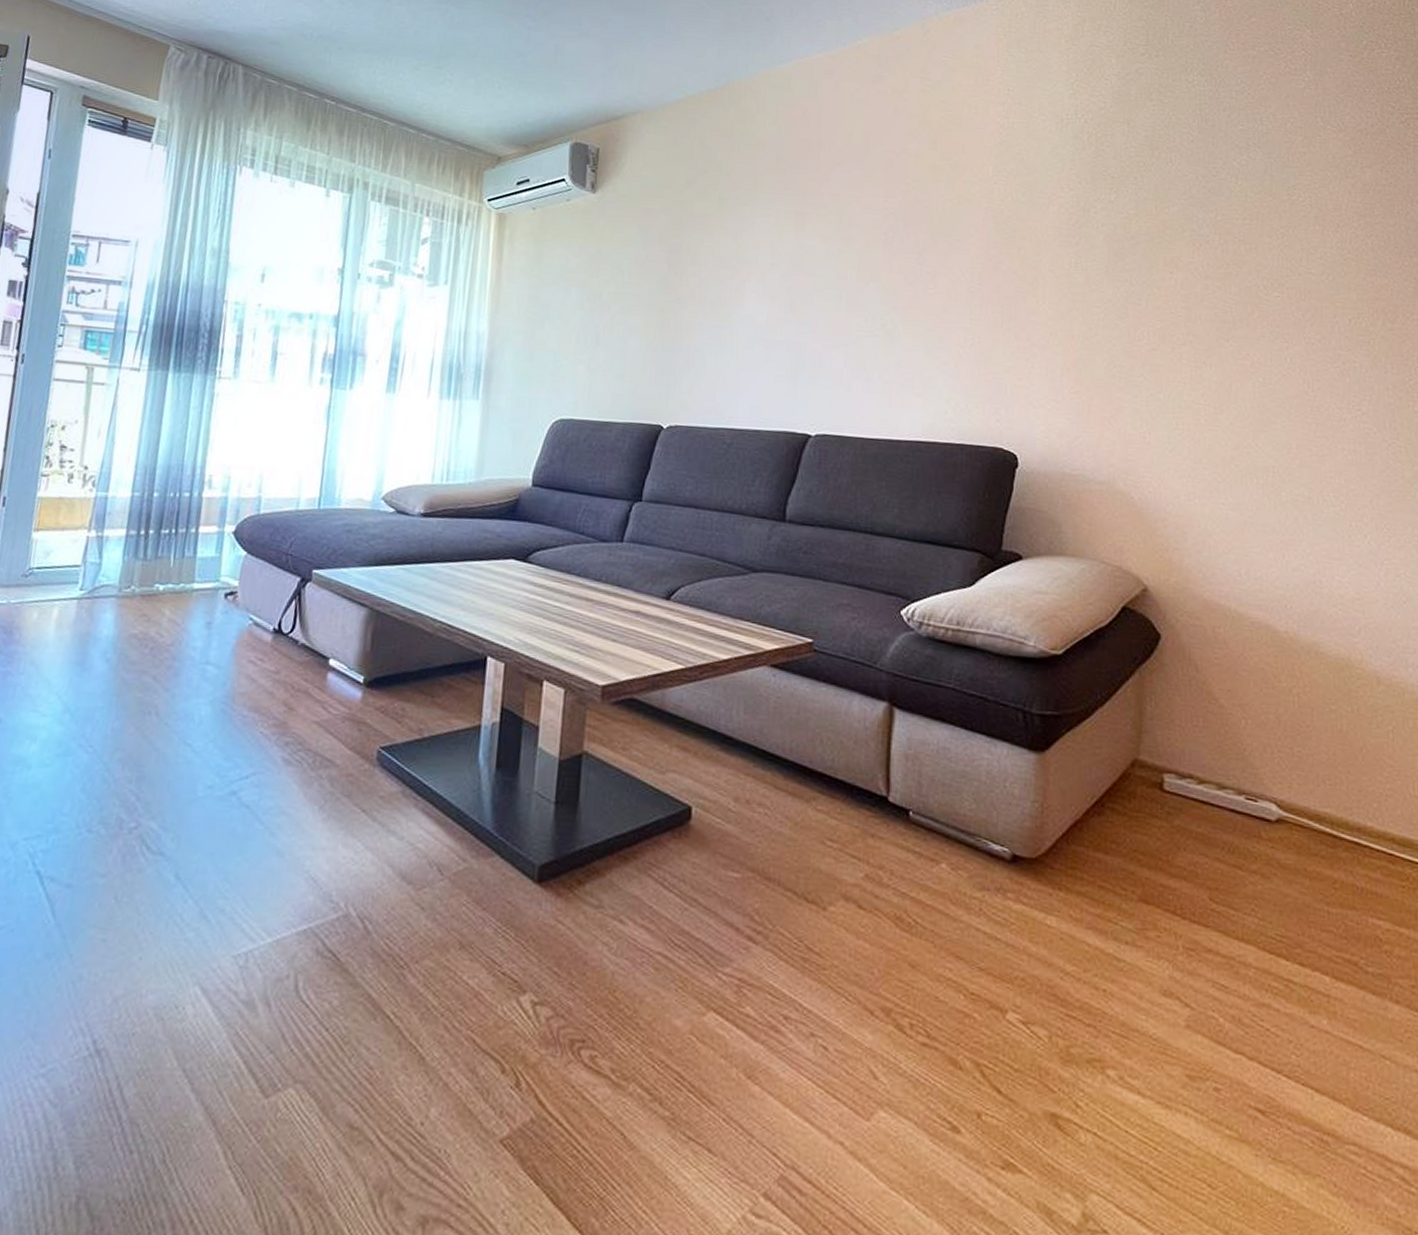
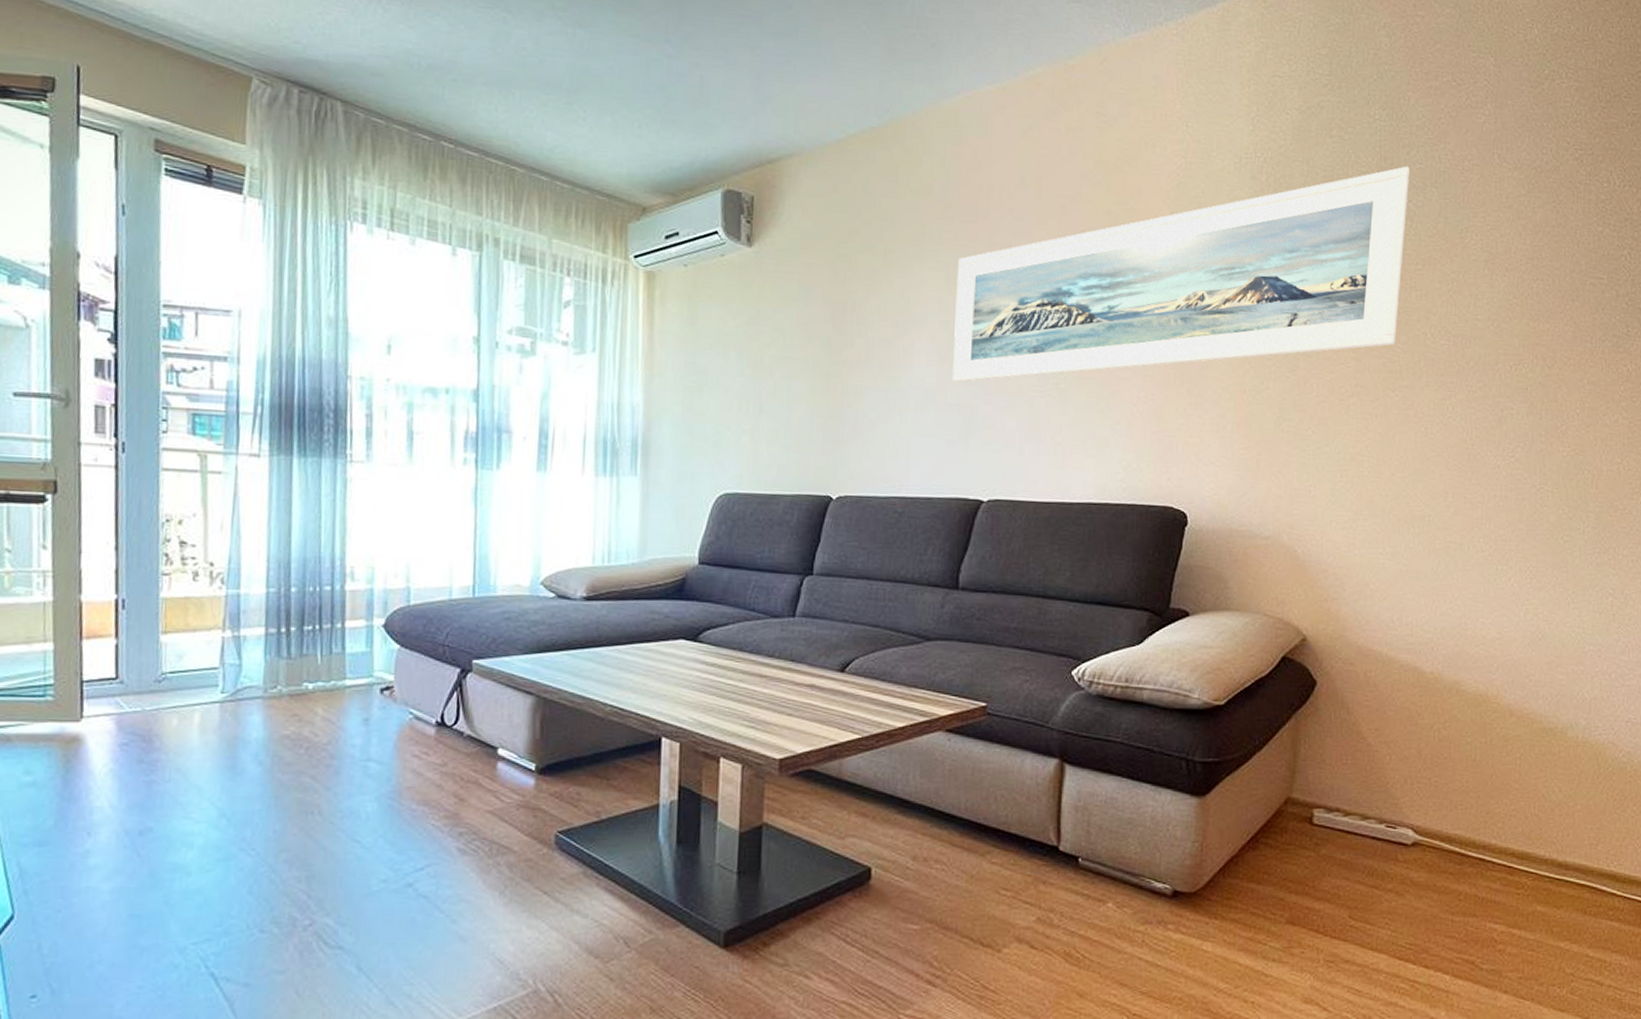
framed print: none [782,127,1232,321] -> present [952,165,1409,383]

